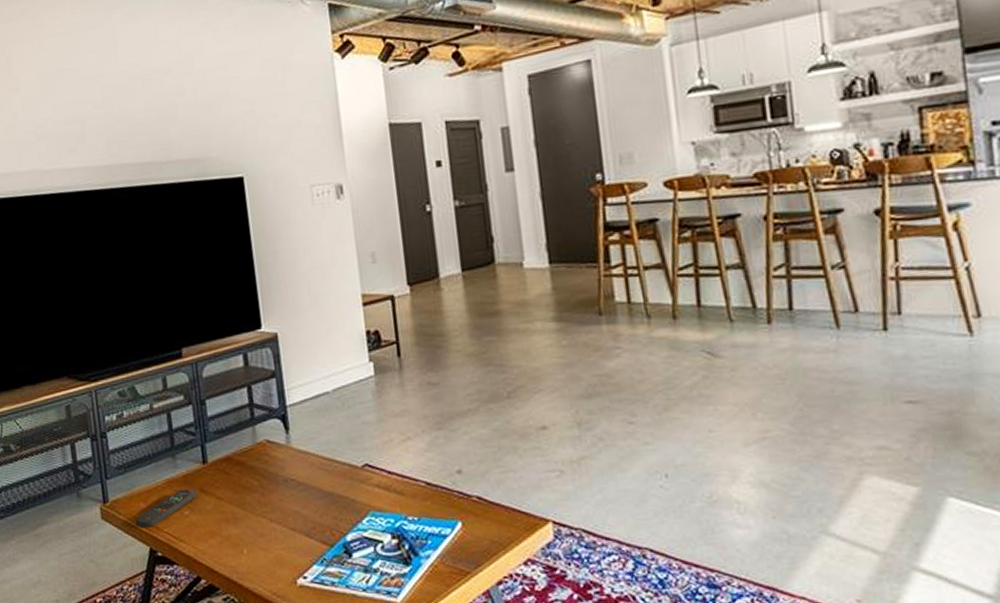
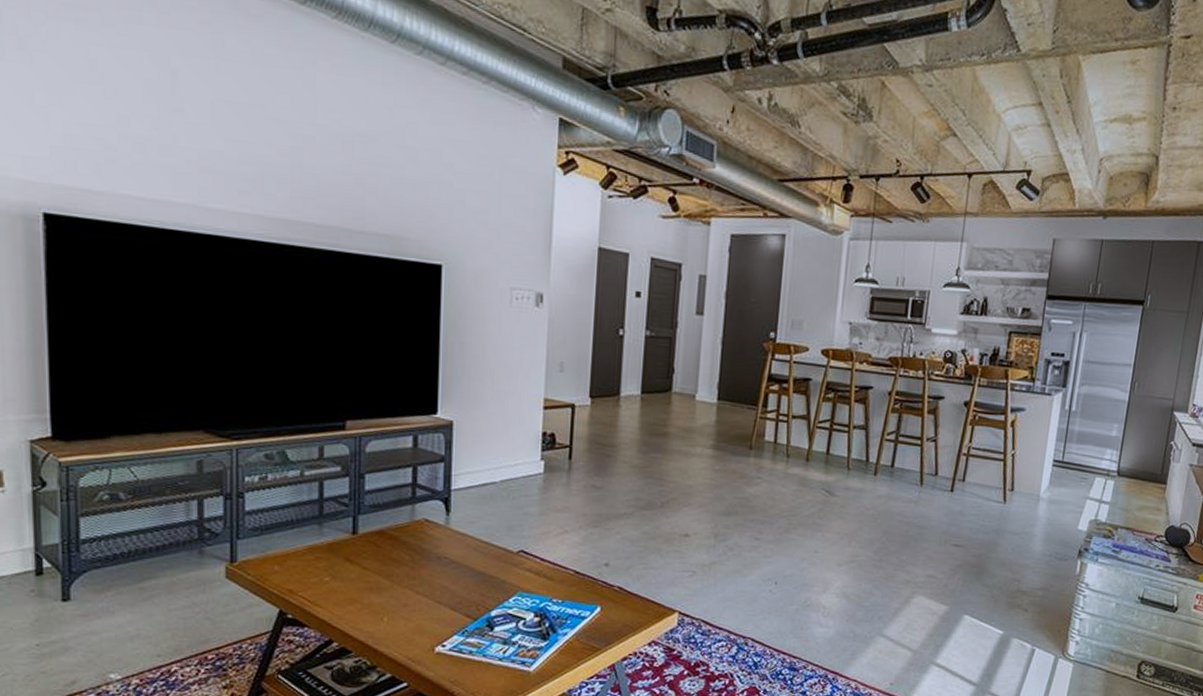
remote control: present [135,489,197,528] -> none [265,556,341,591]

